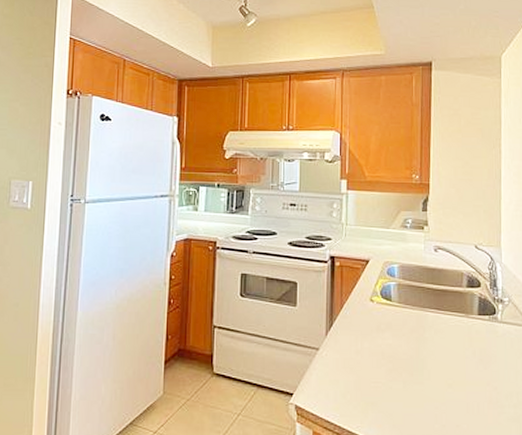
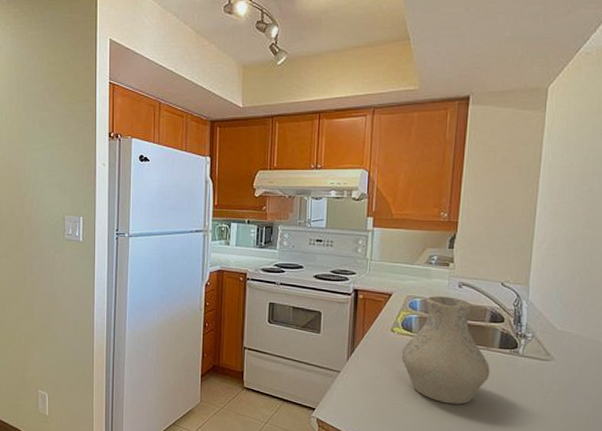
vase: none [383,261,472,379] -> present [402,296,490,405]

